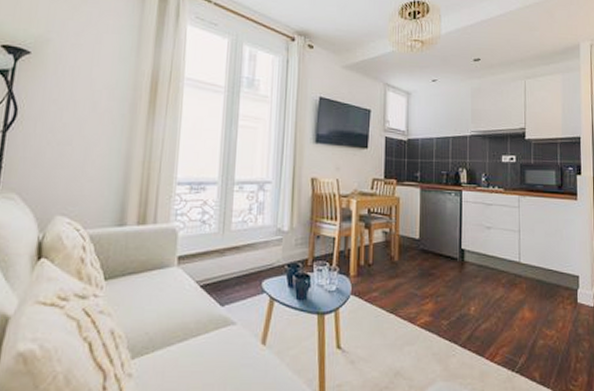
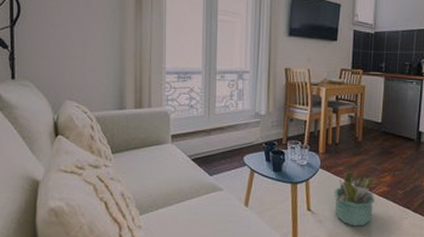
decorative plant: none [368,297,419,368] -> present [334,171,378,227]

